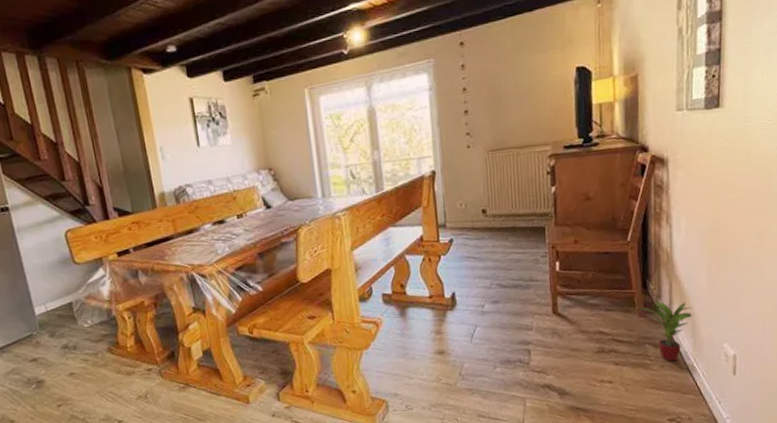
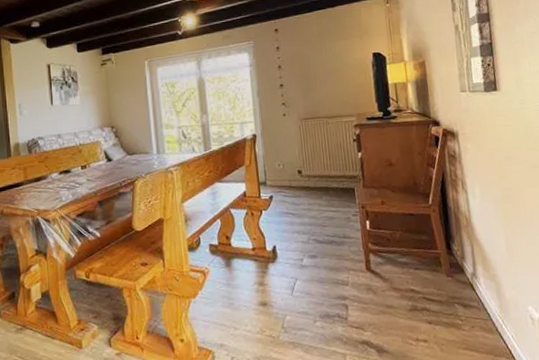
potted plant: present [637,301,694,361] -> none [444,263,497,322]

